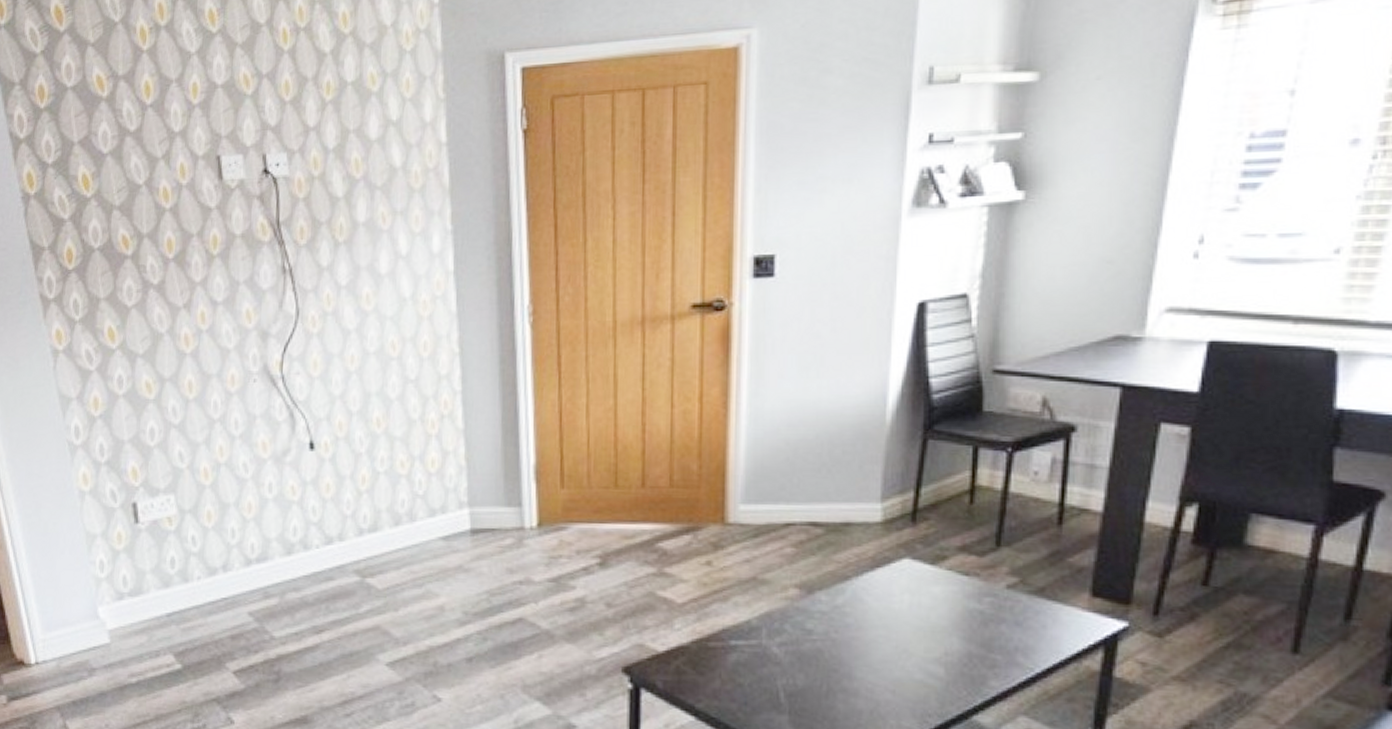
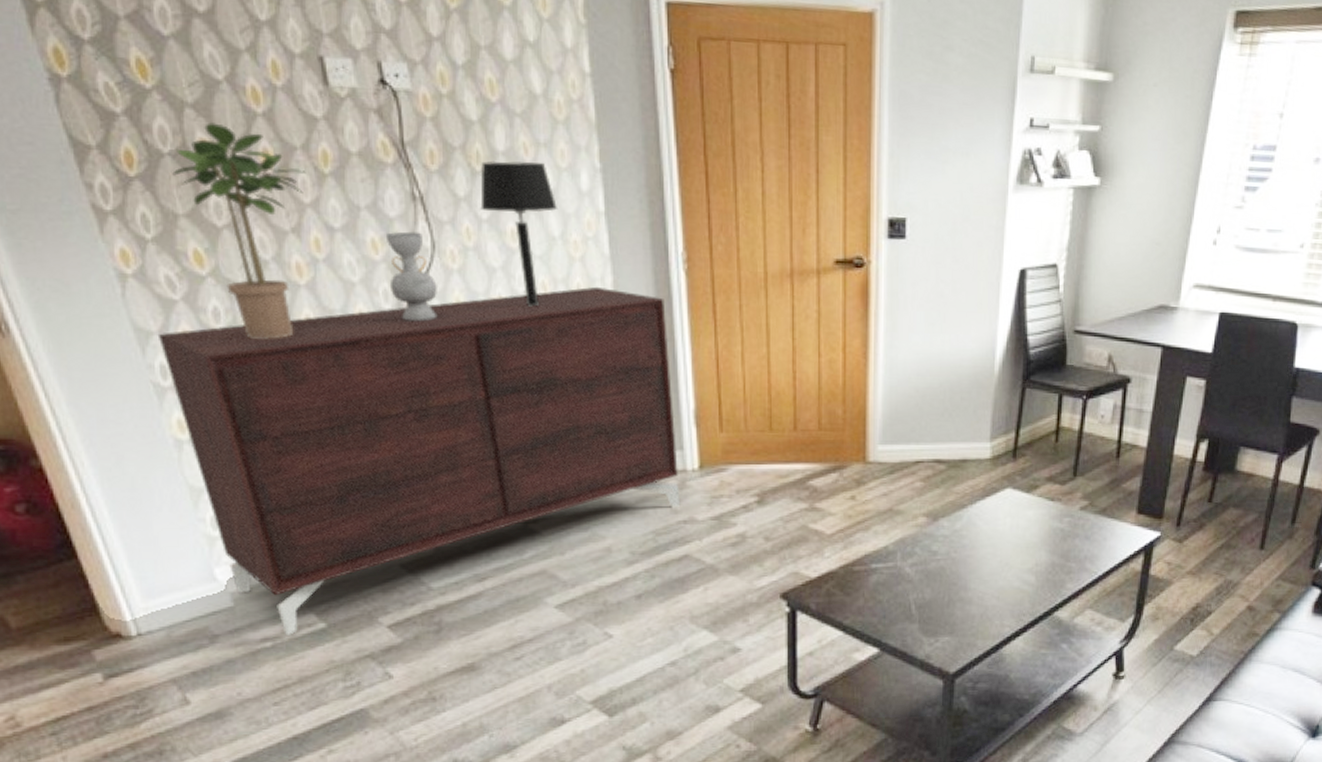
sideboard: none [75,343,516,674] -> present [157,286,680,635]
potted plant: none [99,220,199,402] -> present [172,122,306,339]
decorative vase: none [258,301,298,383] -> present [385,231,438,322]
table lamp: none [340,229,411,365] -> present [480,160,559,307]

